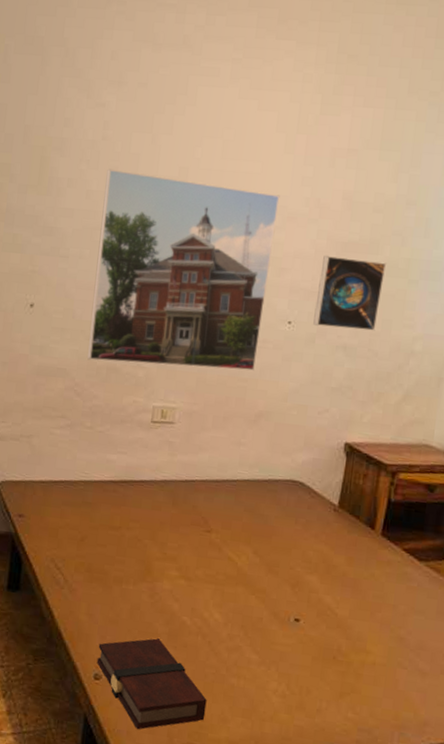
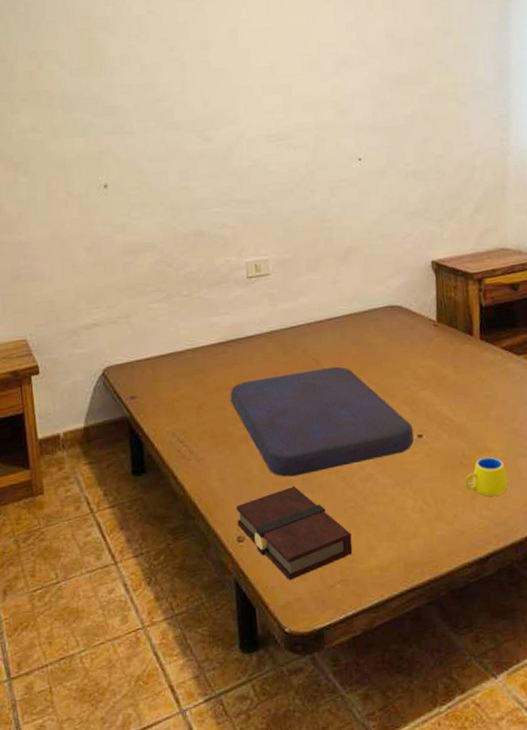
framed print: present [87,168,280,371] -> none [158,40,336,229]
cushion: none [112,524,292,633] -> present [230,366,414,477]
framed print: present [313,255,387,331] -> none [379,90,438,158]
mug: none [333,658,382,701] -> present [464,456,508,497]

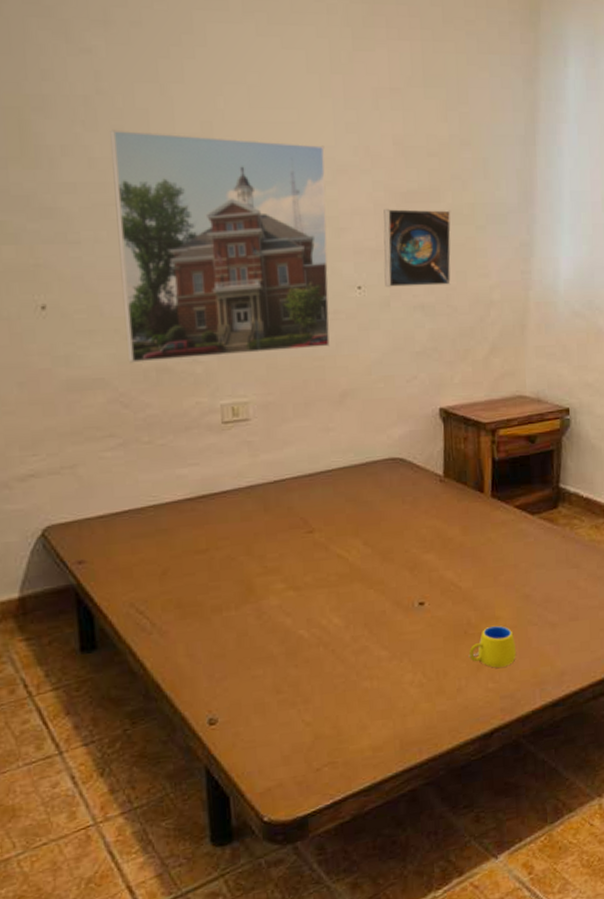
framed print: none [158,40,336,229] -> present [110,129,330,363]
cushion: present [230,366,414,477] -> none [200,526,415,651]
book: present [236,486,353,581] -> none [207,661,343,766]
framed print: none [379,90,438,158] -> present [383,208,452,287]

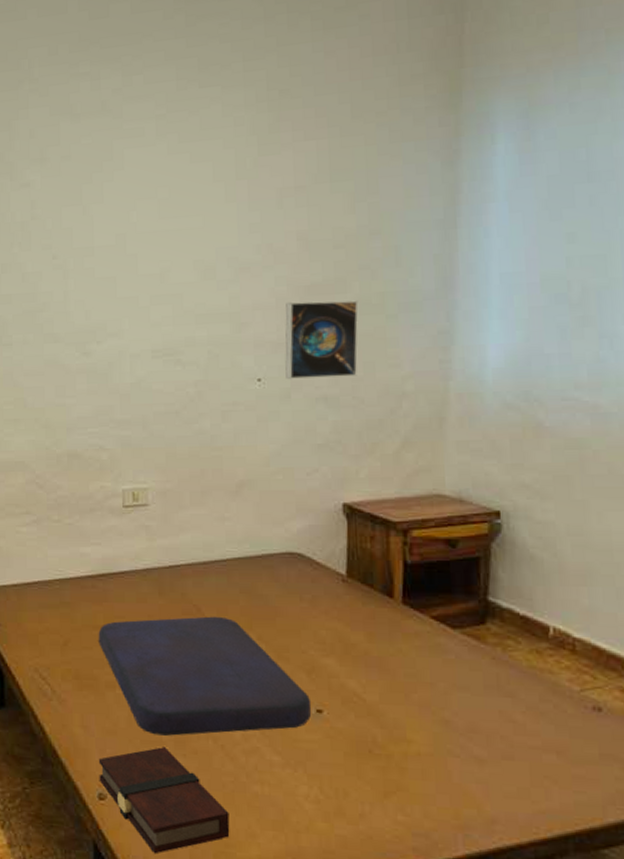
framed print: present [110,129,330,363] -> none [40,246,229,448]
cushion: none [200,526,415,651] -> present [98,616,312,736]
book: none [207,661,343,766] -> present [98,747,230,855]
mug: present [468,625,516,668] -> none [373,749,432,799]

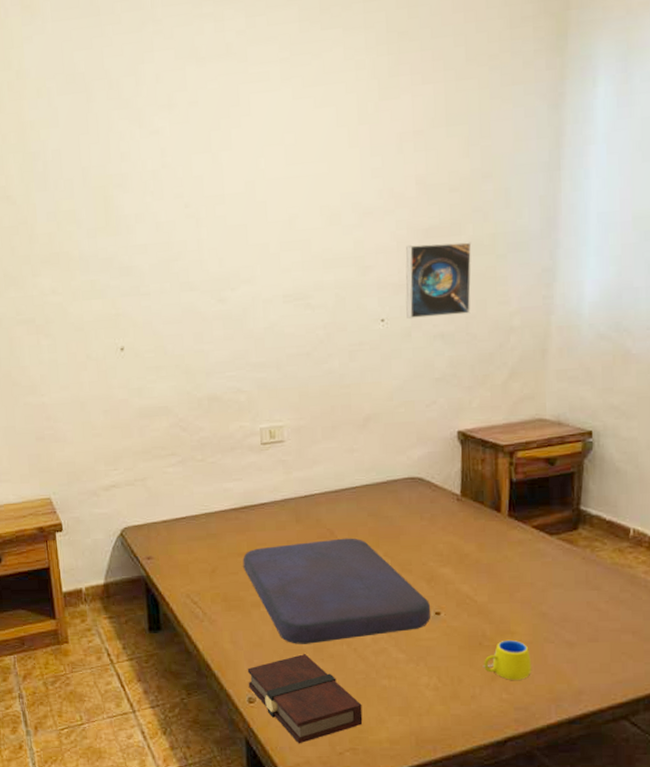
mug: none [373,749,432,799] -> present [483,639,531,680]

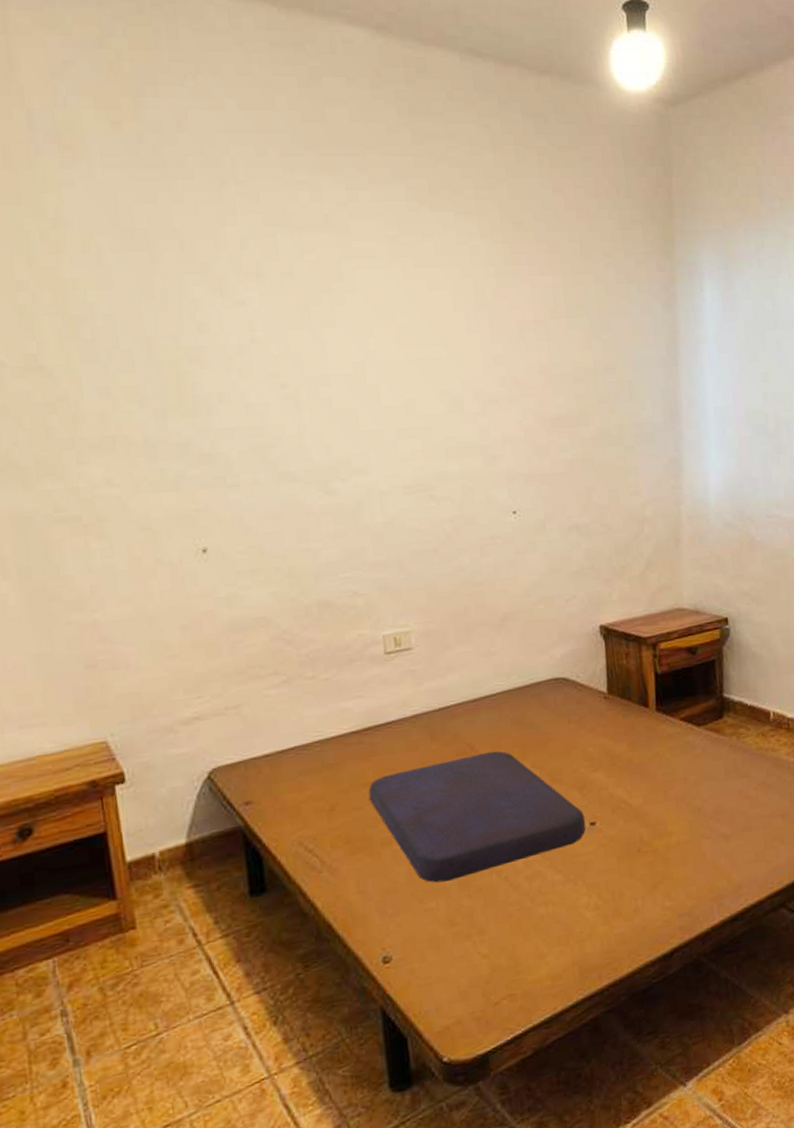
book: present [247,654,363,744] -> none [379,892,520,1003]
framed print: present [406,242,472,319] -> none [534,432,604,510]
mug: present [483,639,531,680] -> none [643,841,692,885]

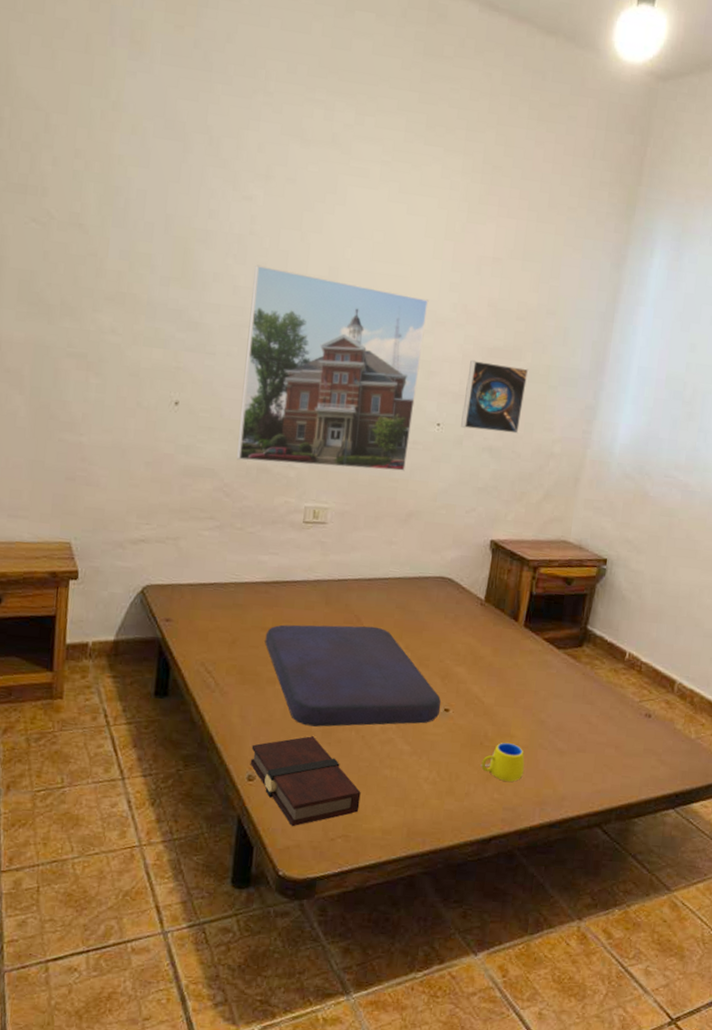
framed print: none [265,375,488,600] -> present [237,264,429,471]
book: none [379,892,520,1003] -> present [250,736,361,827]
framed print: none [534,432,604,510] -> present [461,359,529,434]
mug: none [643,841,692,885] -> present [480,742,525,782]

